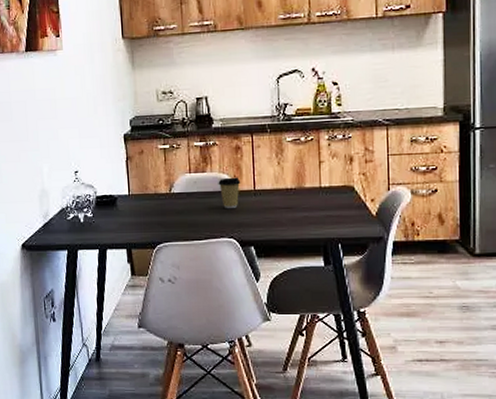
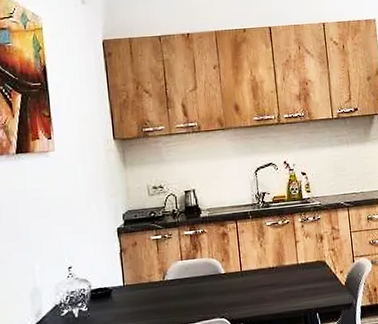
coffee cup: present [218,177,241,209] -> none [208,260,229,291]

